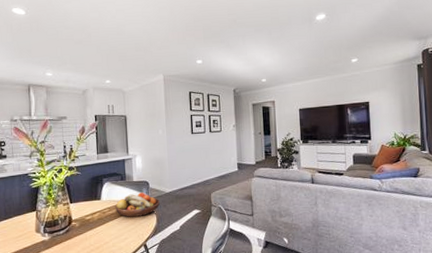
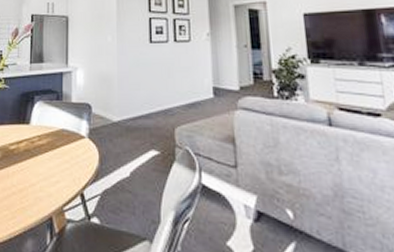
fruit bowl: present [115,192,160,217] -> none [47,119,104,152]

